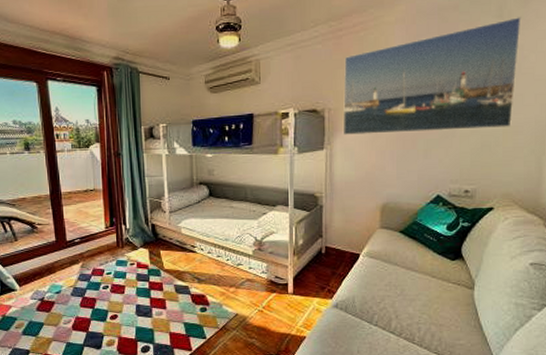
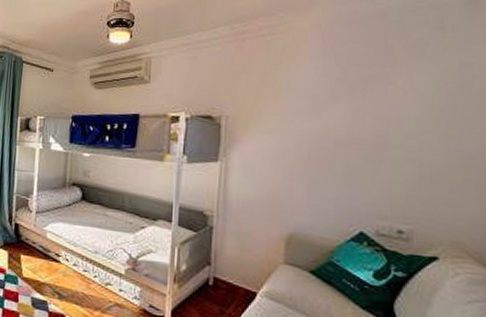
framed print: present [342,17,521,135] -> none [241,31,469,158]

